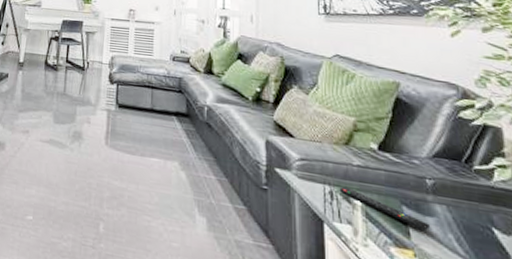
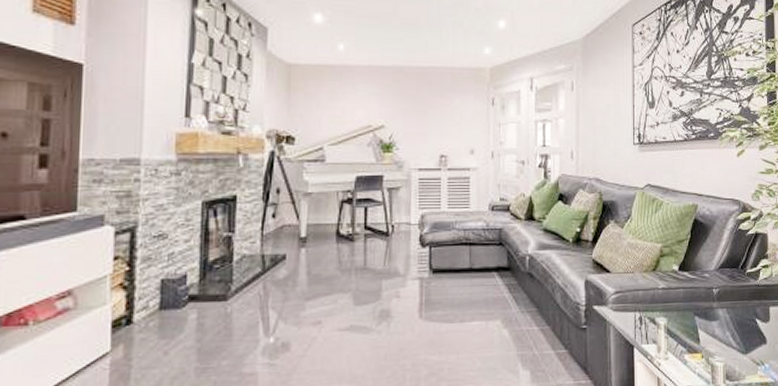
remote control: present [339,186,430,232] -> none [647,309,714,335]

